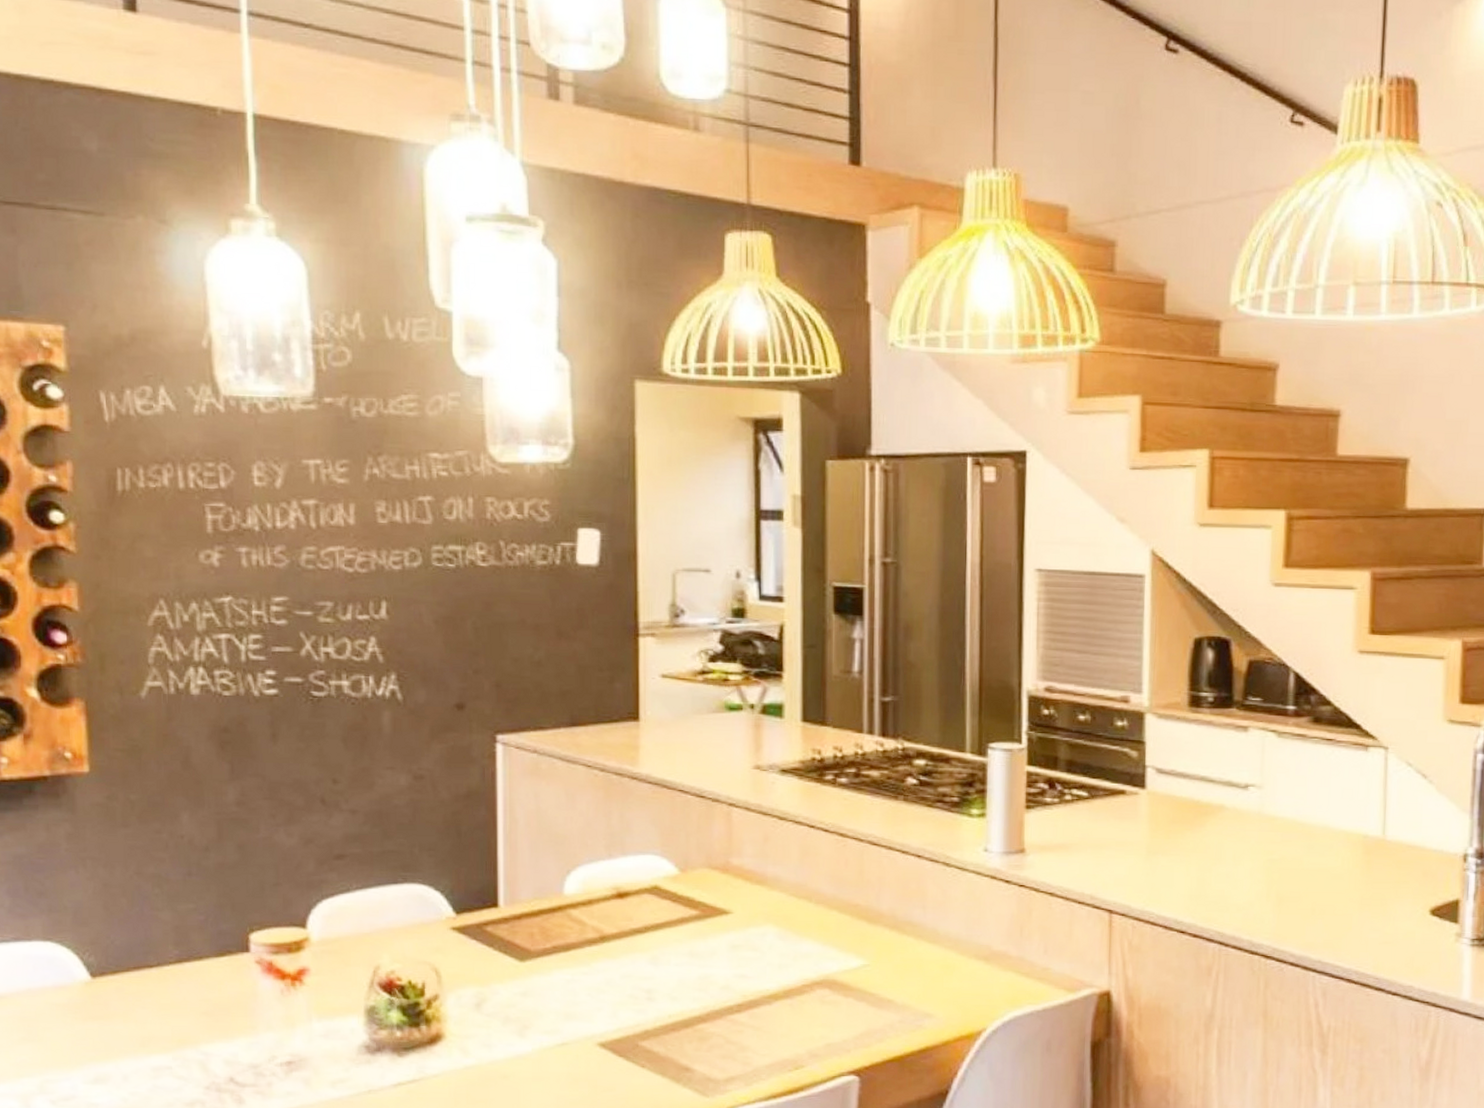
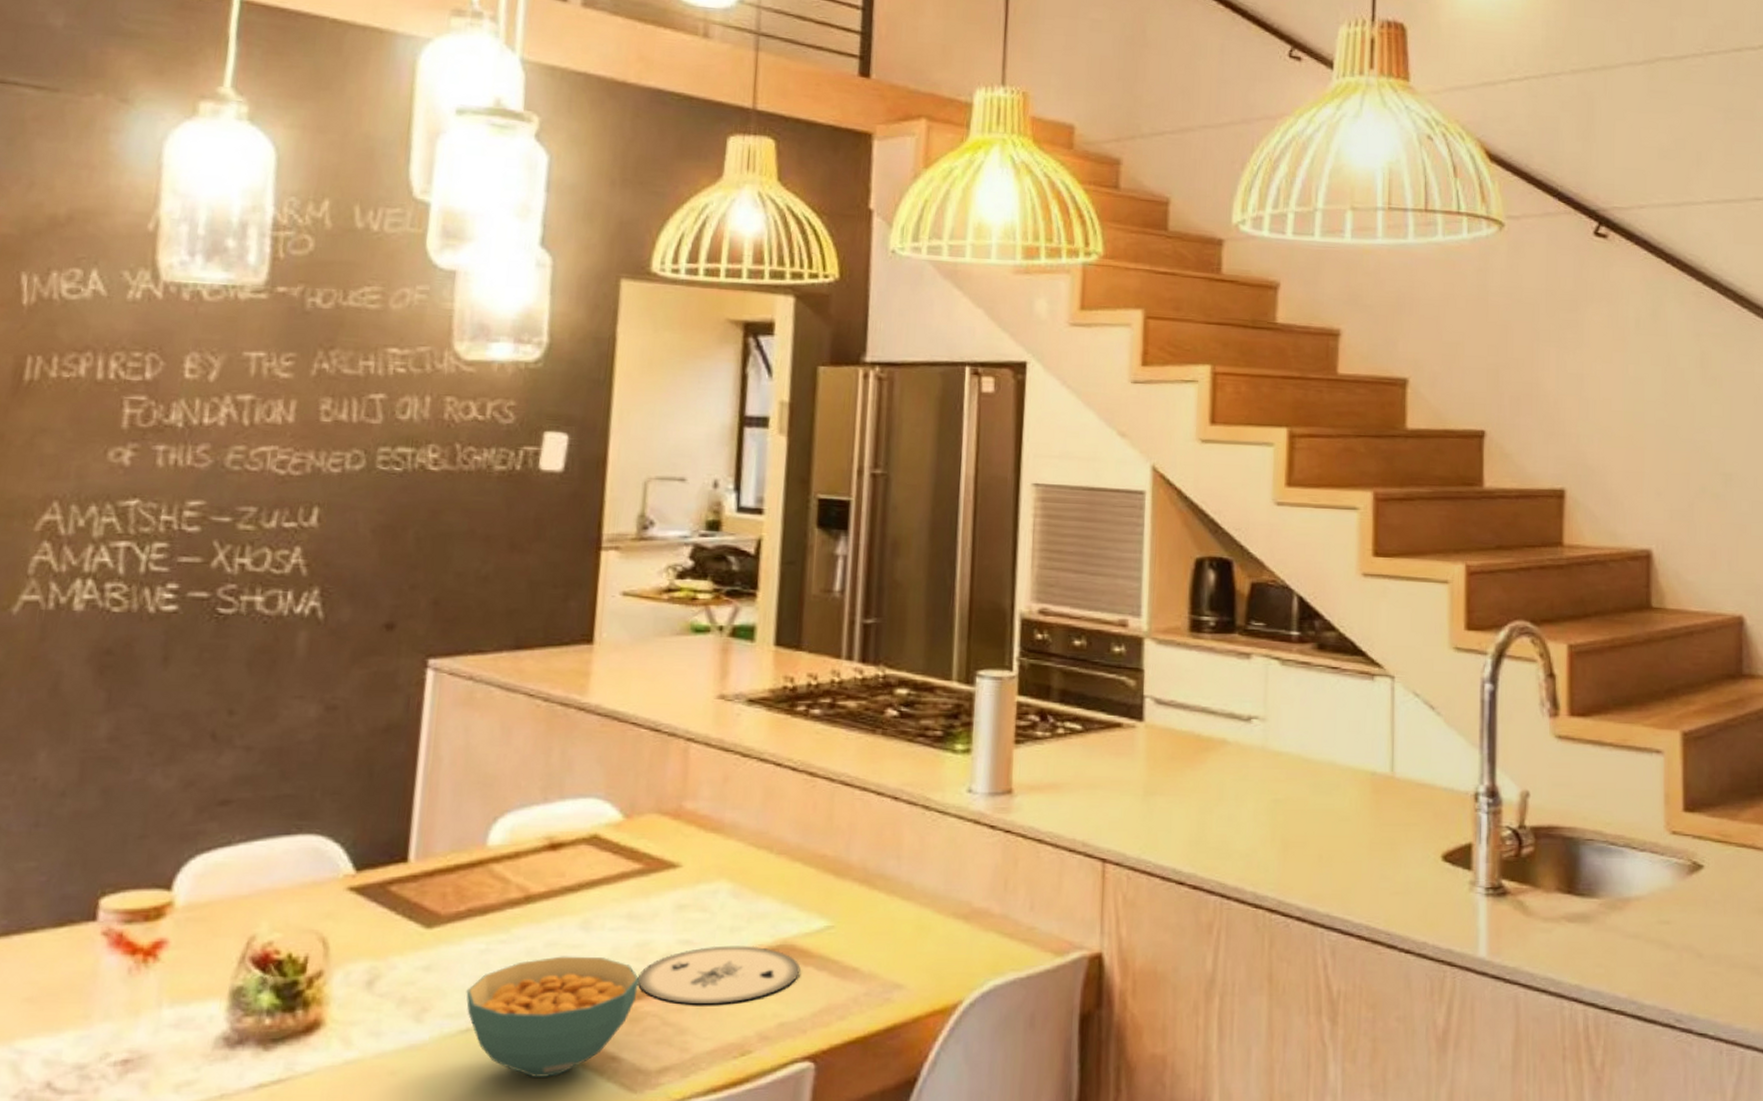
cereal bowl: none [559,986,704,1083] -> present [466,956,640,1077]
plate: none [702,979,842,1027] -> present [637,945,801,1003]

